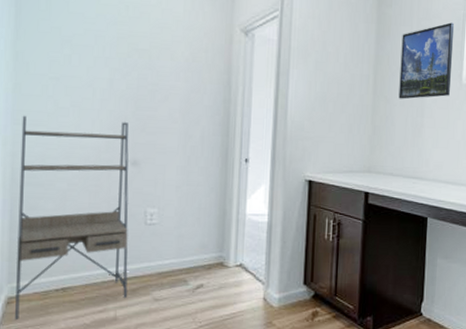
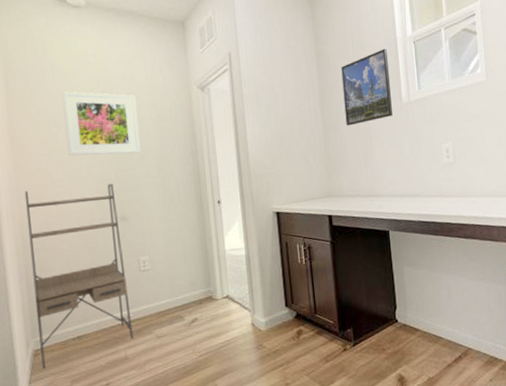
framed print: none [81,10,169,93] -> present [62,91,141,156]

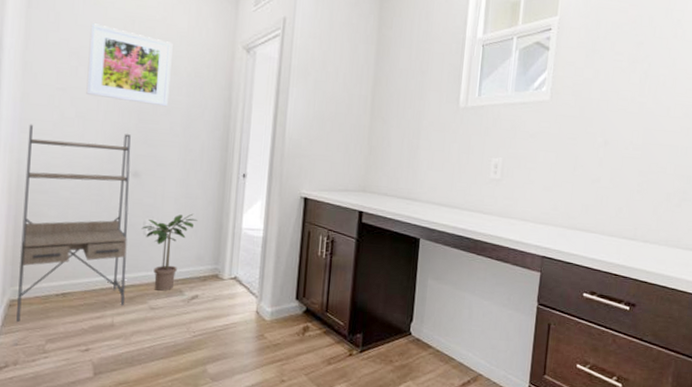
potted plant: none [136,244,185,320] -> present [141,213,197,291]
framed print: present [341,48,393,126] -> none [395,46,454,121]

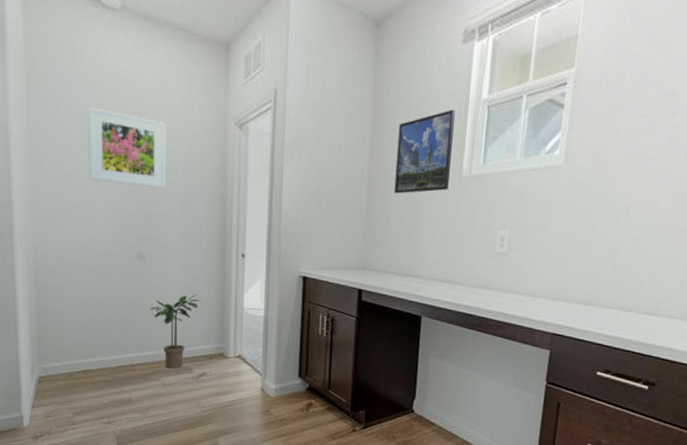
shelving unit: present [16,124,131,322] -> none [40,211,139,396]
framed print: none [395,46,454,121] -> present [394,109,456,194]

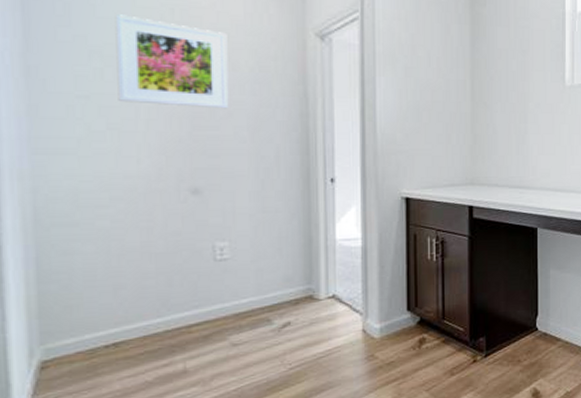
potted plant: present [149,294,201,369] -> none [210,229,280,323]
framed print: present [394,109,456,194] -> none [499,22,554,105]

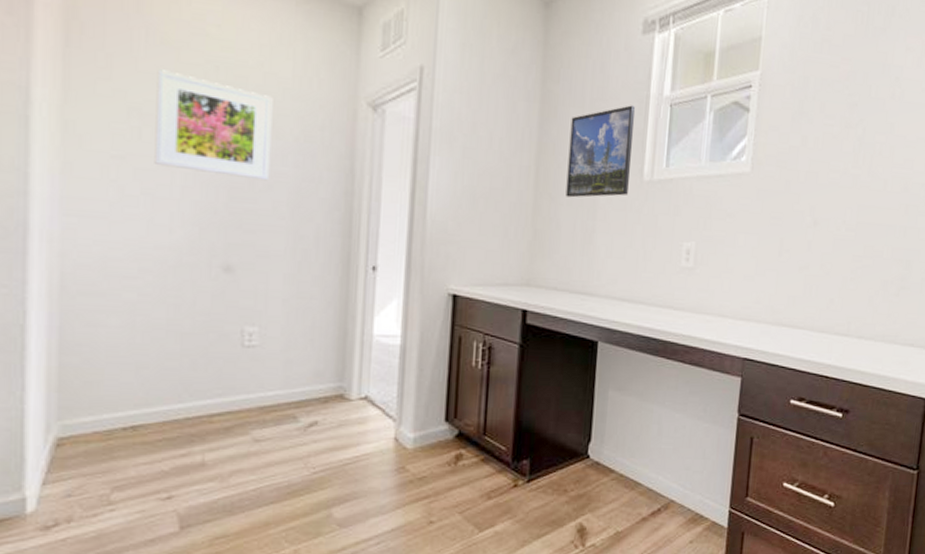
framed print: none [499,22,554,105] -> present [565,105,636,198]

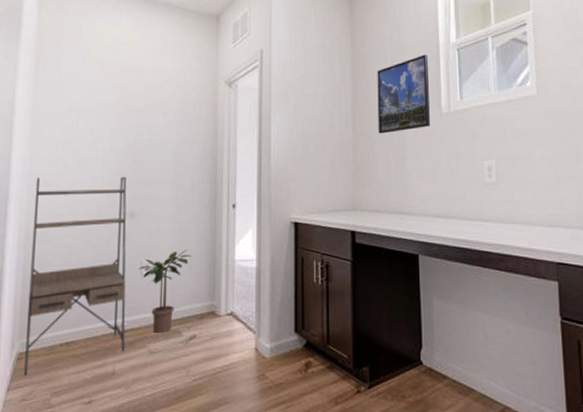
shelving unit: none [68,204,220,466] -> present [24,177,127,375]
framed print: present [154,69,273,181] -> none [86,78,161,147]
potted plant: none [238,317,314,418] -> present [138,249,191,333]

